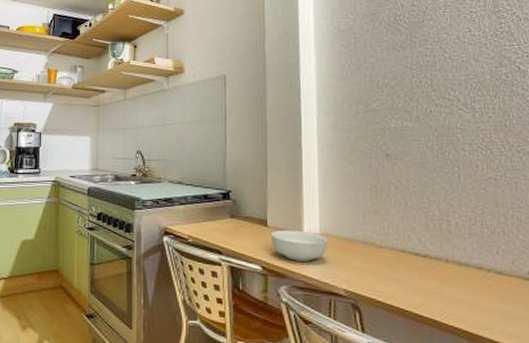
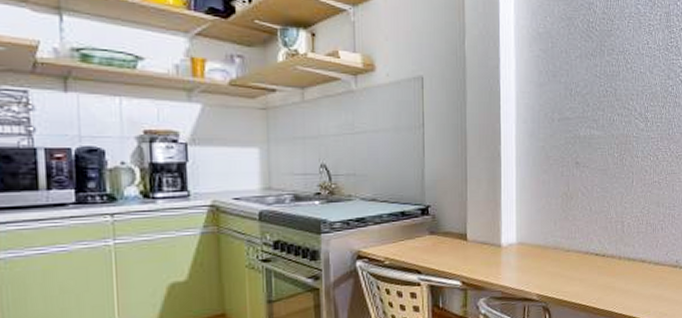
cereal bowl: present [270,229,328,261] -> none [470,242,524,272]

